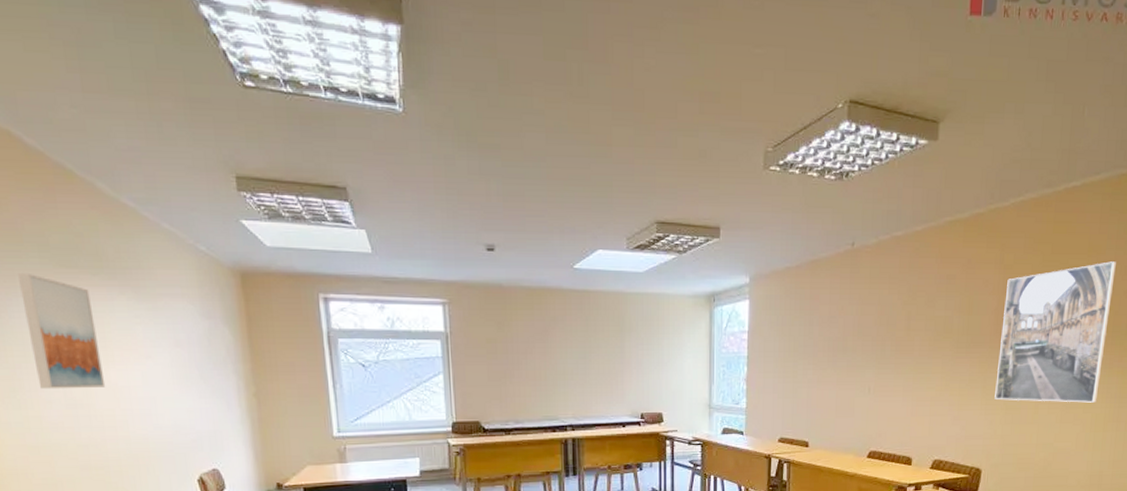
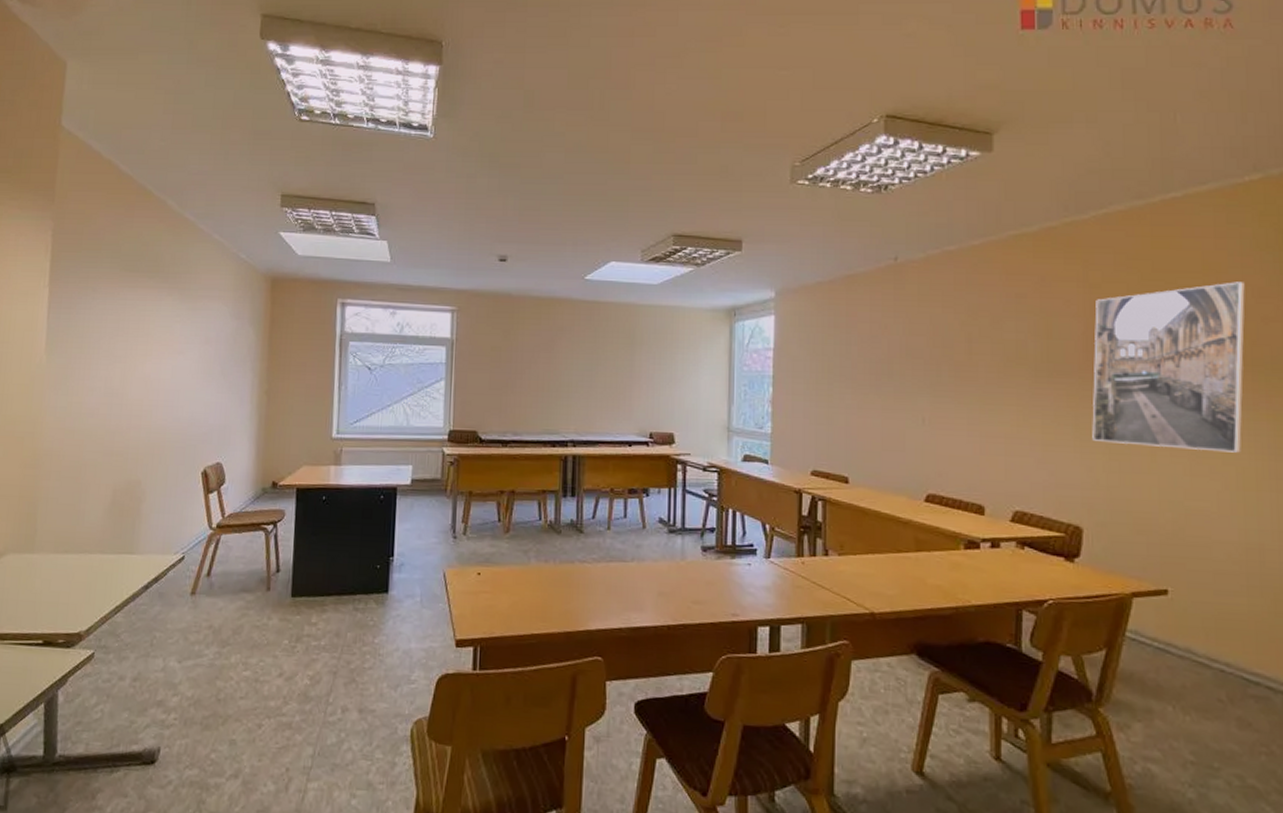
wall art: present [18,272,106,390] -> none [86,275,144,379]

